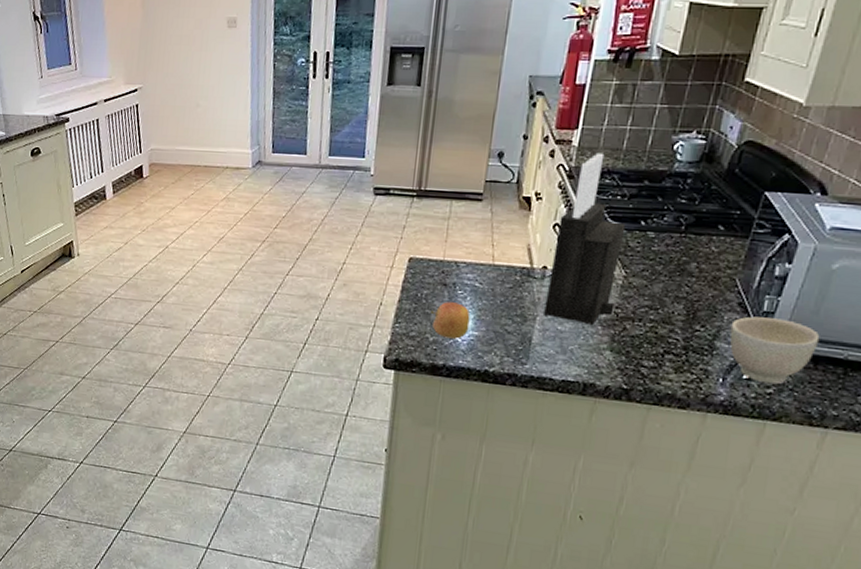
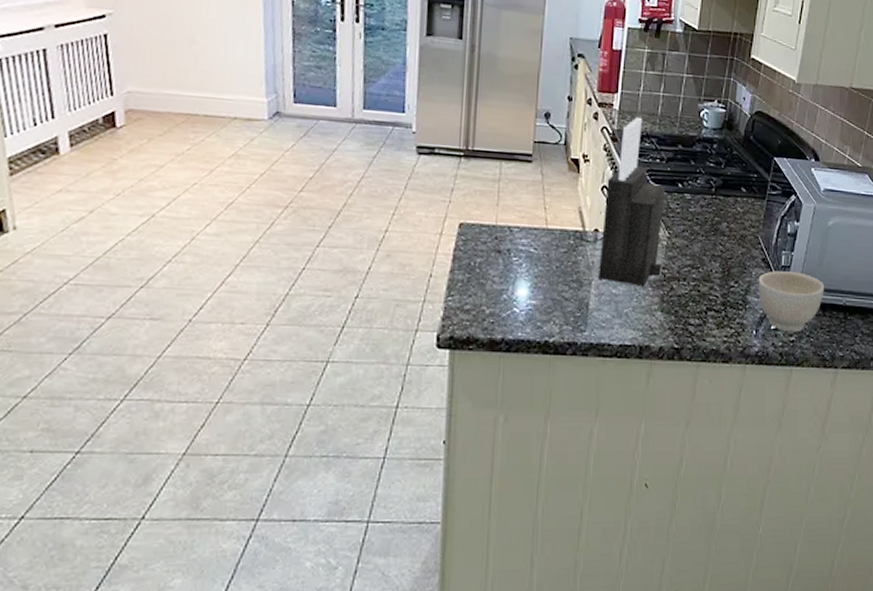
apple: present [430,302,471,339] -> none [485,270,527,310]

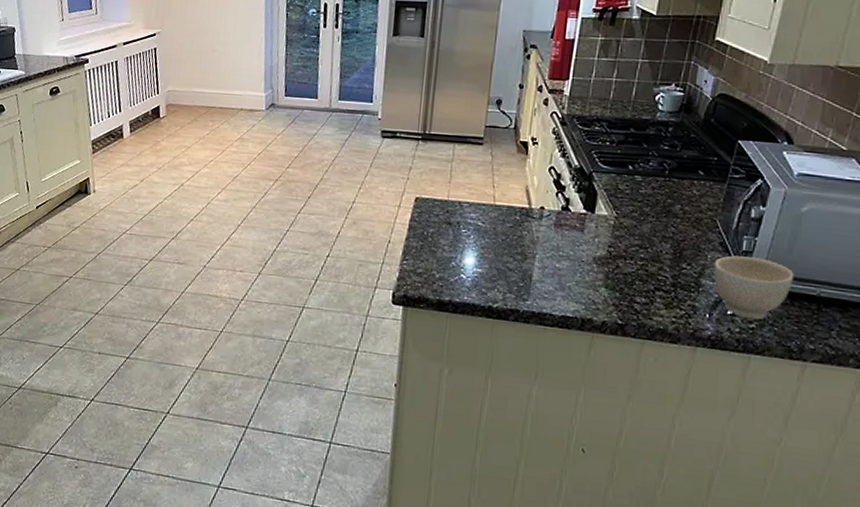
knife block: present [598,117,666,286] -> none [543,102,615,263]

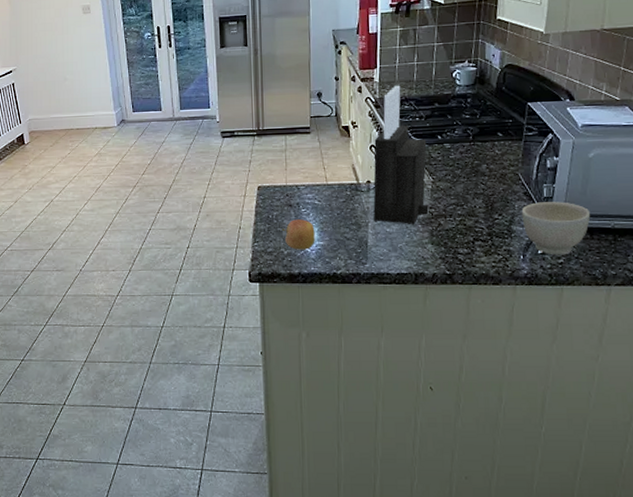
apple: none [436,240,474,276] -> present [281,219,315,250]
knife block: none [543,102,615,263] -> present [373,85,429,224]

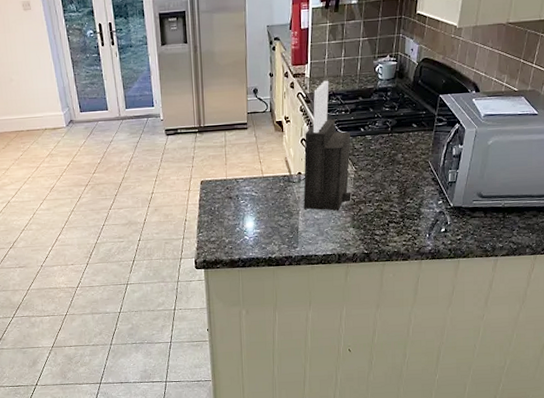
apple: present [281,219,315,250] -> none [223,210,253,238]
bowl: present [521,202,591,255] -> none [429,185,486,233]

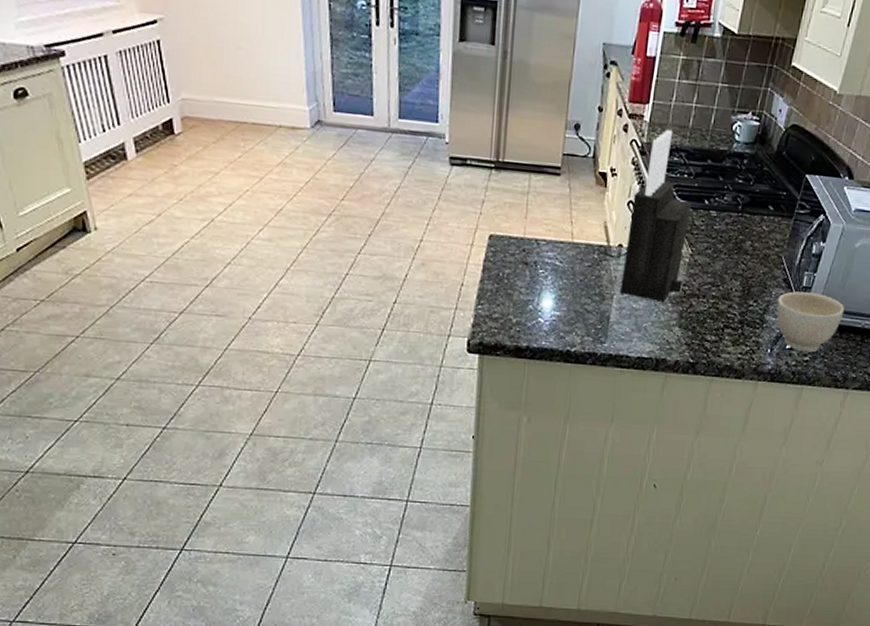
bowl: none [429,185,486,233] -> present [776,291,845,352]

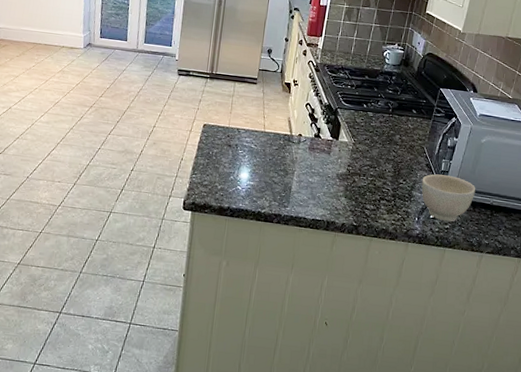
knife block: present [620,129,692,302] -> none [300,54,354,178]

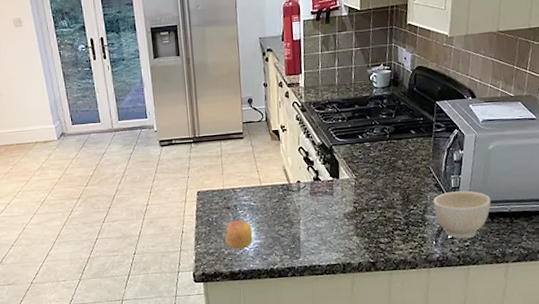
apple: none [218,158,248,187] -> present [221,220,253,249]

